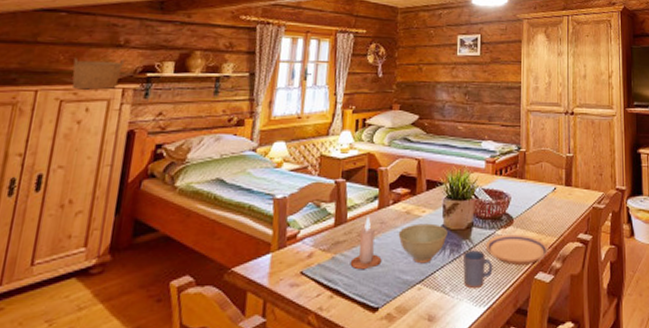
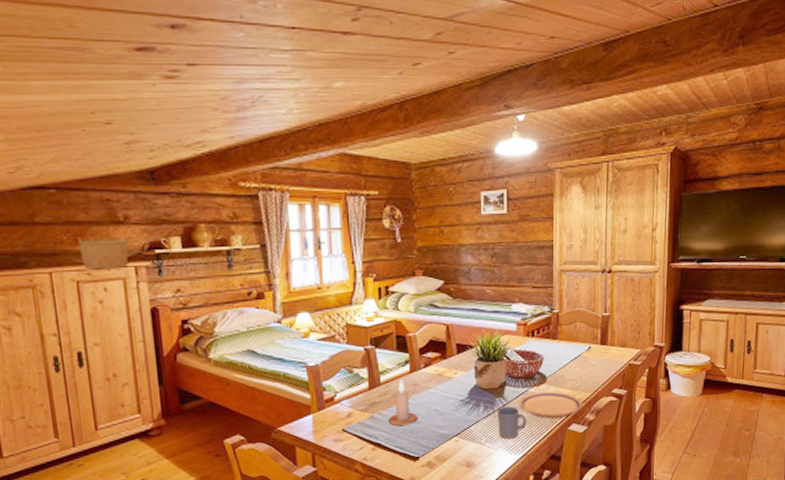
bowl: present [398,223,448,264] -> none [432,384,481,420]

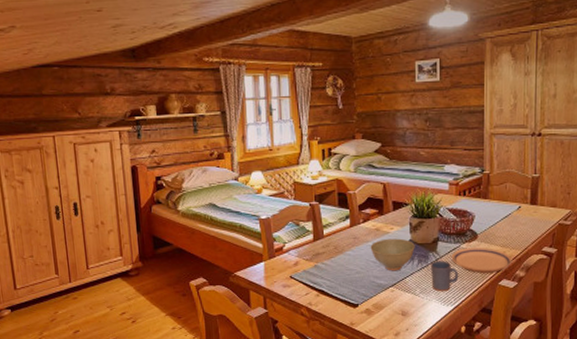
basket: present [78,236,130,270] -> none [75,105,116,134]
candle: present [388,379,418,427] -> none [330,233,358,276]
bowl: none [432,384,481,420] -> present [370,238,415,271]

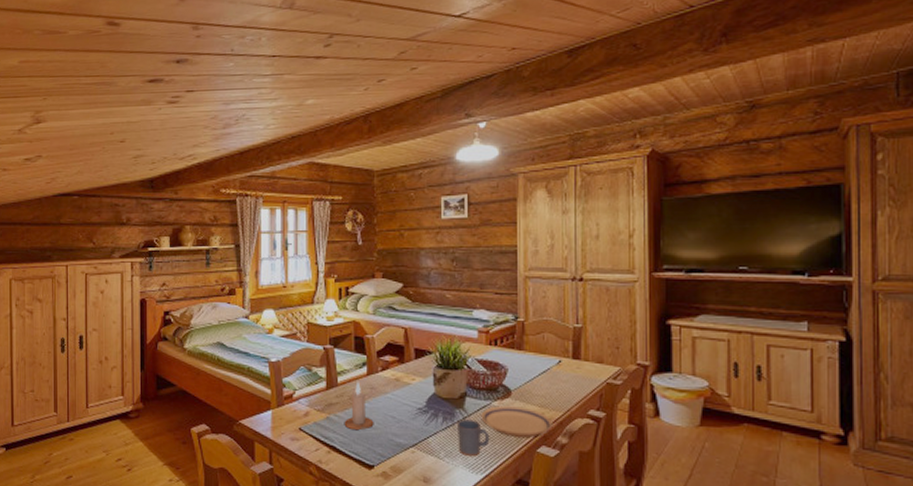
candle: none [330,233,358,276] -> present [344,381,374,431]
bowl: present [370,238,415,271] -> none [389,390,439,429]

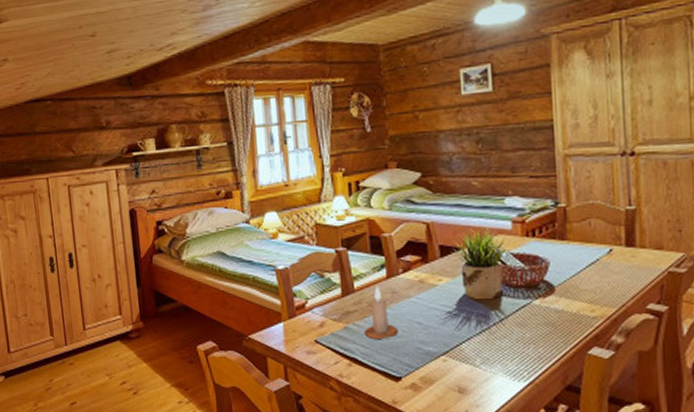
mug: present [456,419,490,456] -> none [492,322,533,361]
plate: present [481,406,553,438] -> none [520,304,606,338]

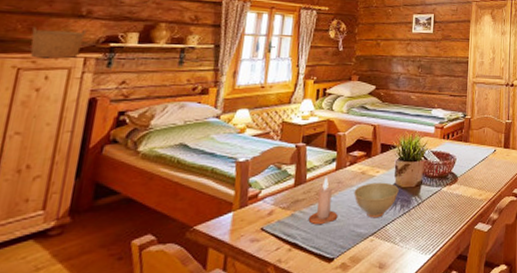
basket: none [69,140,112,174] -> present [30,26,87,59]
bowl: none [413,293,472,335] -> present [354,182,399,218]

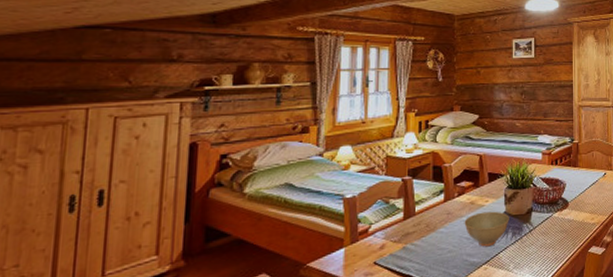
basket: present [30,26,87,59] -> none [124,73,180,106]
candle: present [308,177,338,225] -> none [420,208,450,257]

